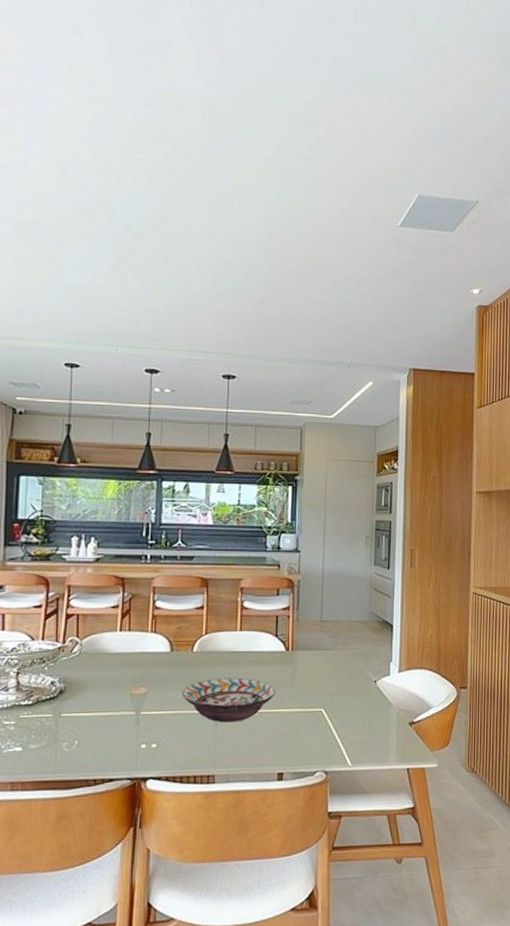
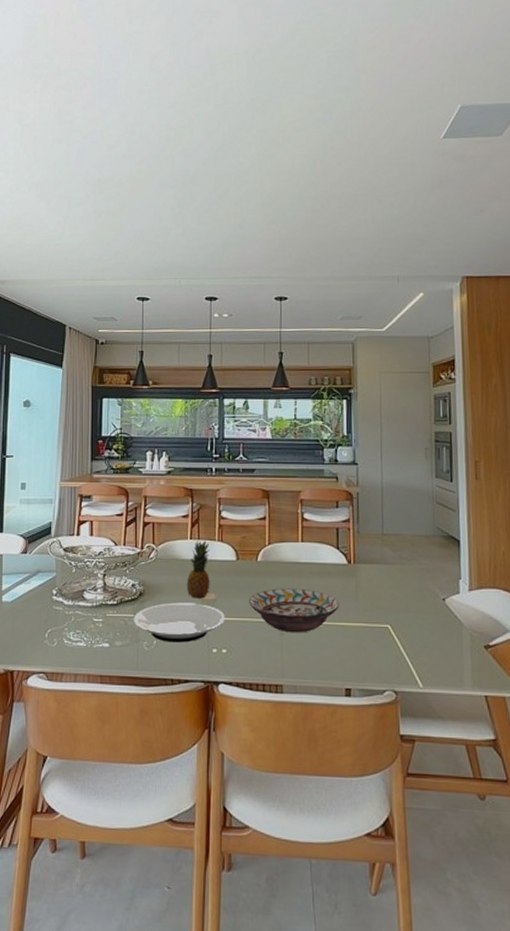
plate: none [51,698,156,741] -> present [133,602,225,643]
fruit: none [114,631,142,694] -> present [186,539,210,599]

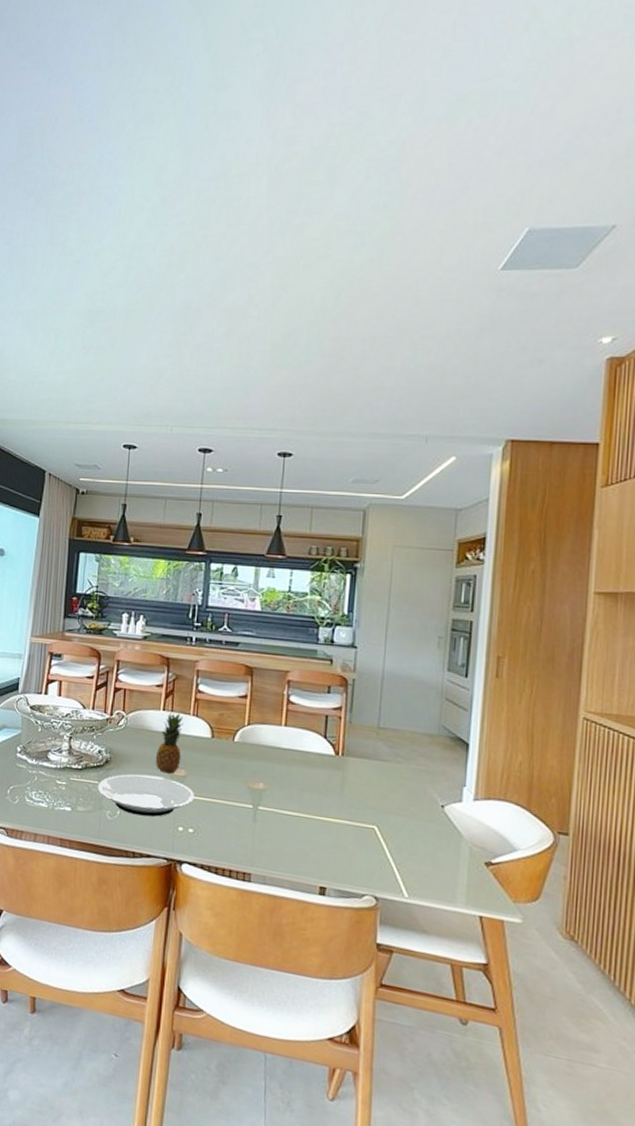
decorative bowl: present [248,588,339,633] -> none [220,772,321,823]

